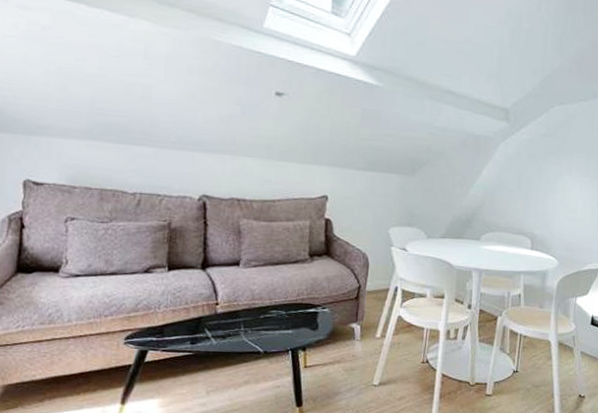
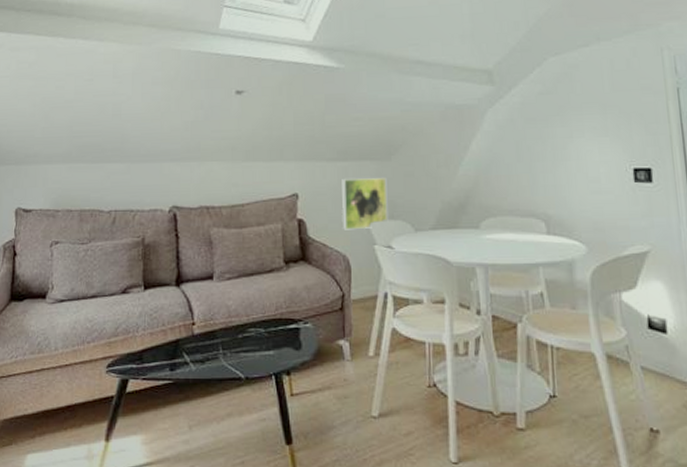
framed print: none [366,187,409,233] -> present [342,178,388,230]

